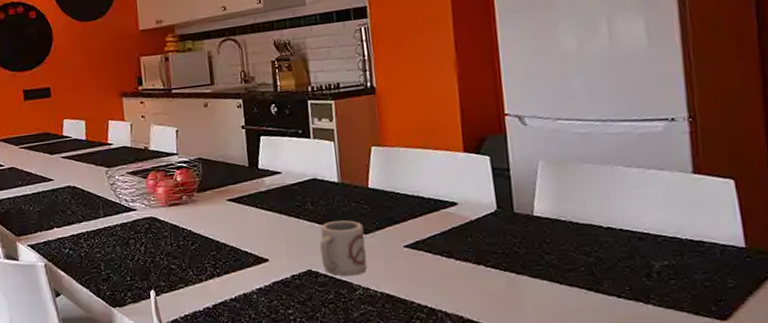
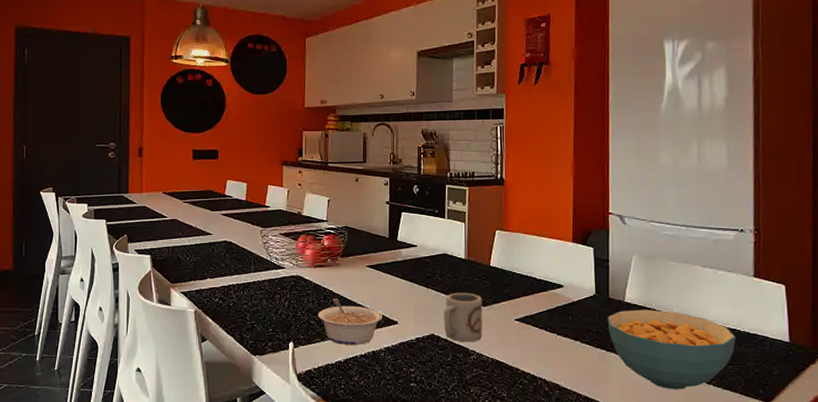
legume: none [178,237,252,289] -> present [318,297,383,345]
cereal bowl: none [514,222,677,314] -> present [607,309,736,390]

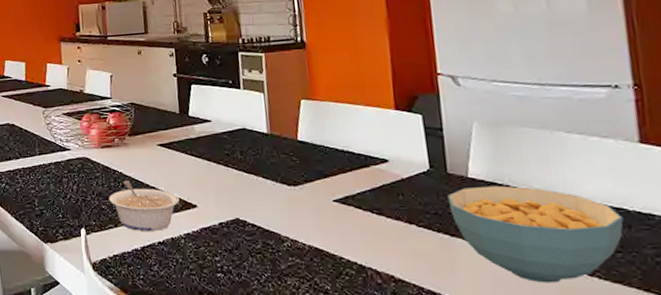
cup: present [444,293,483,342] -> none [248,171,296,227]

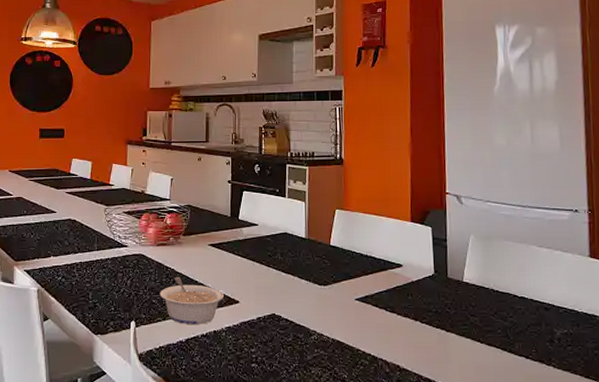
cereal bowl: present [447,185,624,283] -> none [446,289,574,372]

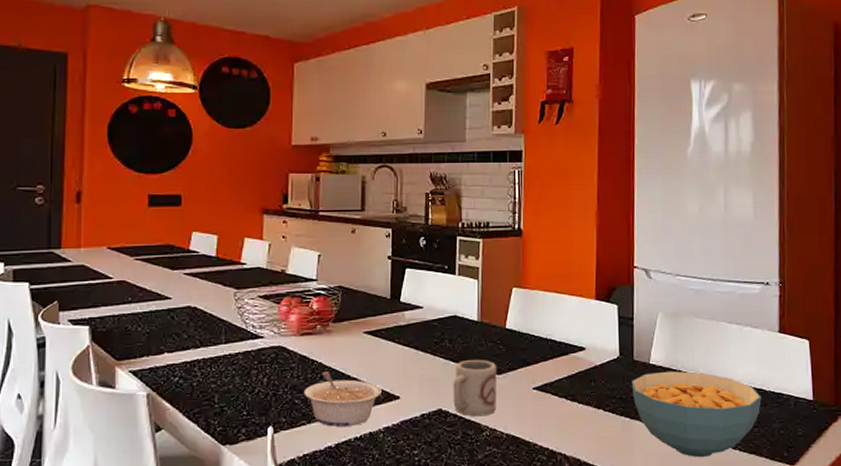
cup: none [284,272,323,322] -> present [453,360,497,417]
cereal bowl: none [446,289,574,372] -> present [631,371,762,458]

